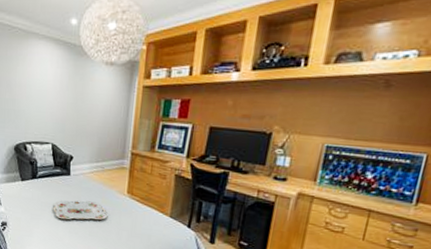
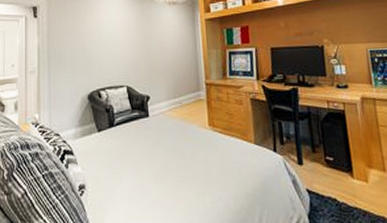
serving tray: present [53,200,107,220] -> none [135,141,193,169]

